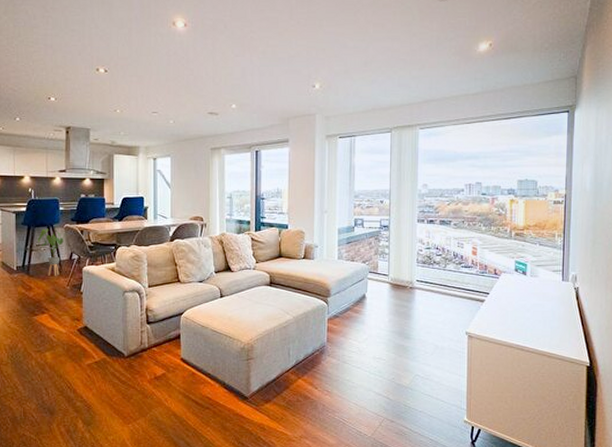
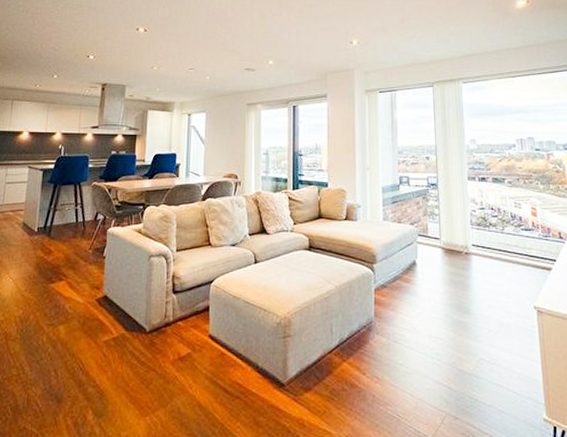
house plant: present [37,228,67,277] -> none [62,187,94,239]

